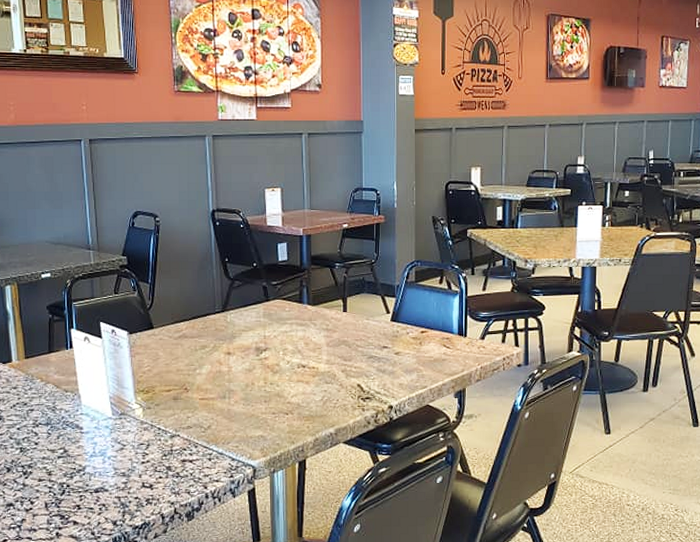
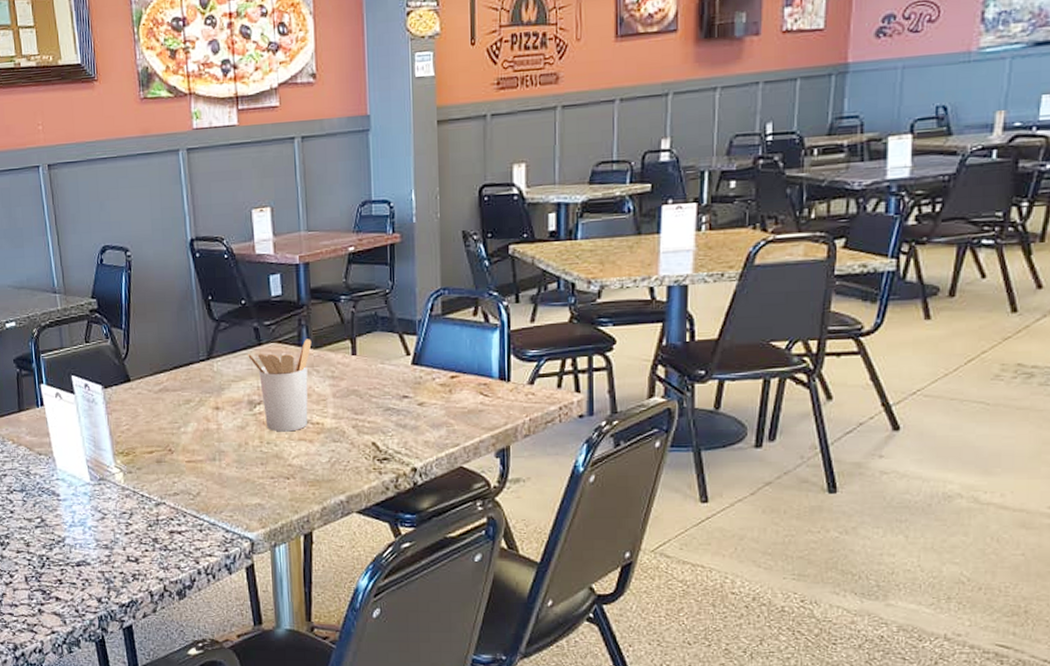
utensil holder: none [257,297,311,375] -> present [248,339,312,432]

